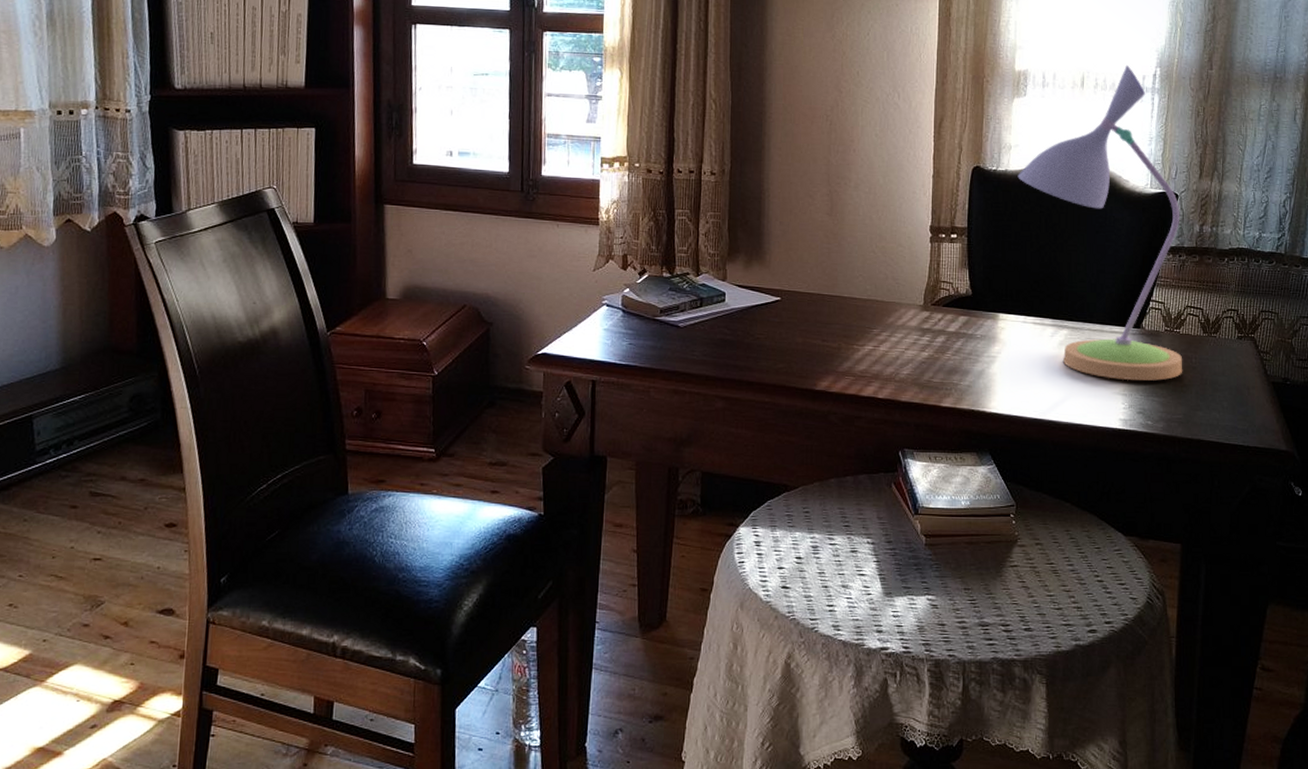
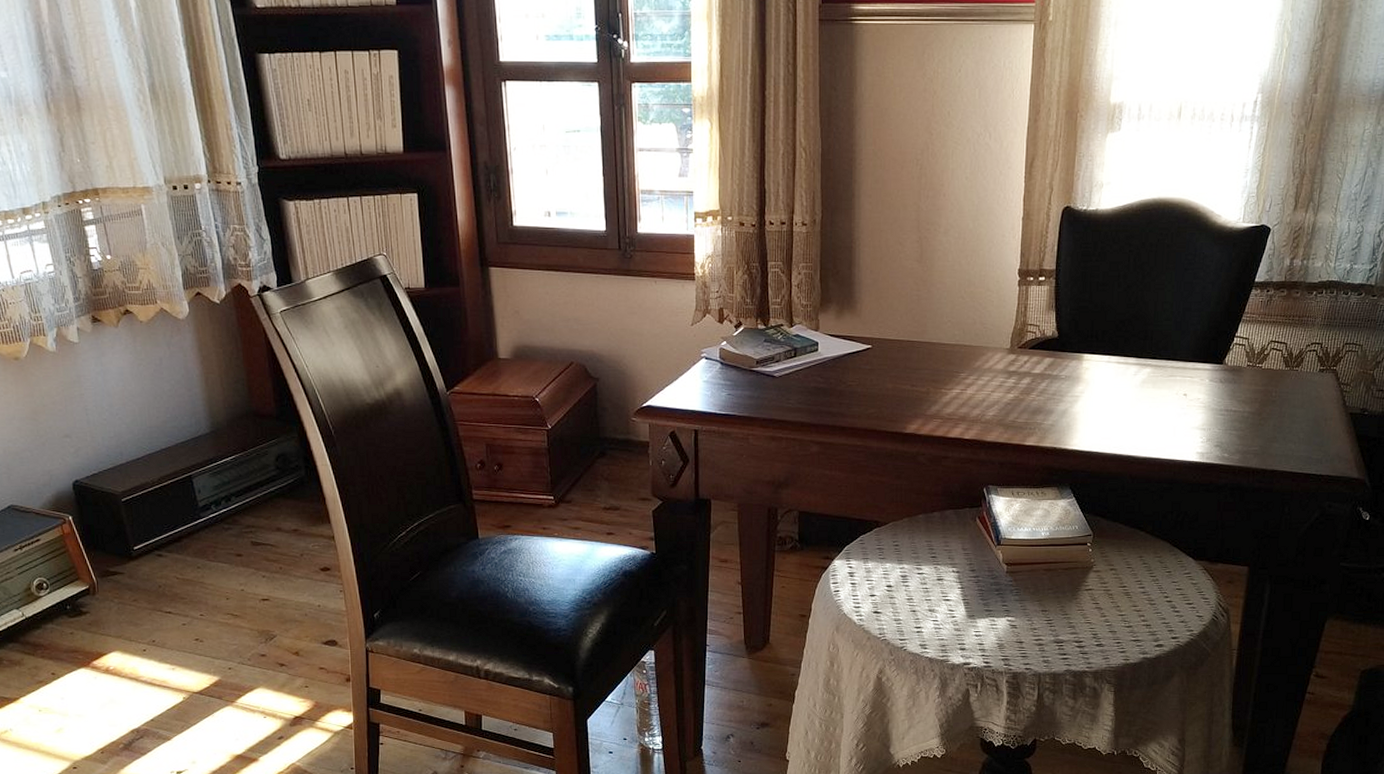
desk lamp: present [1017,65,1182,381] -> none [1108,92,1271,416]

